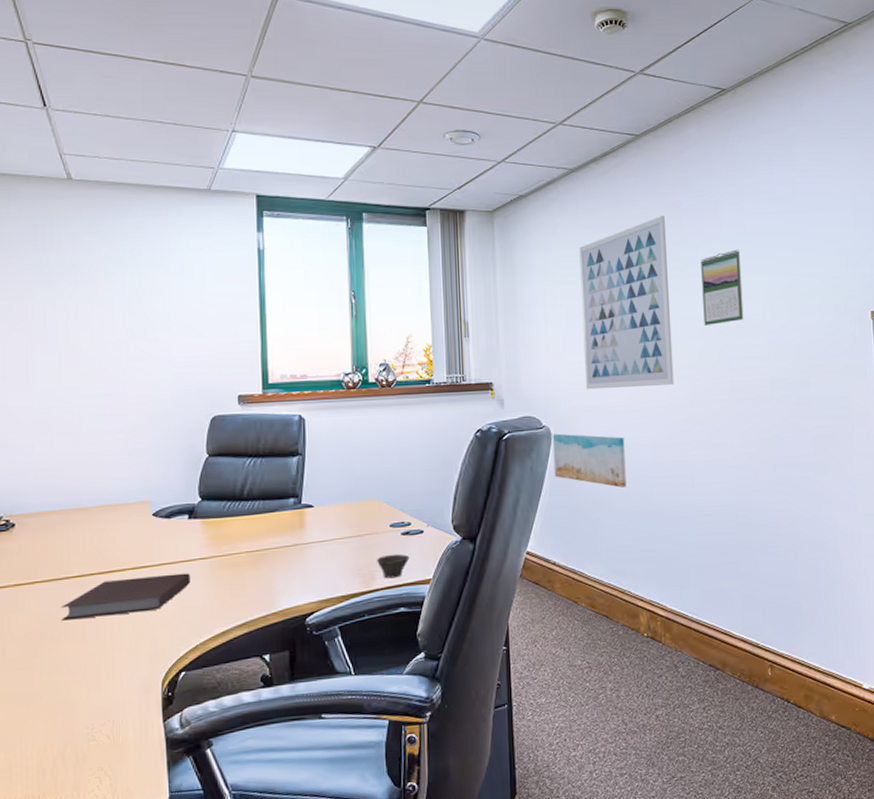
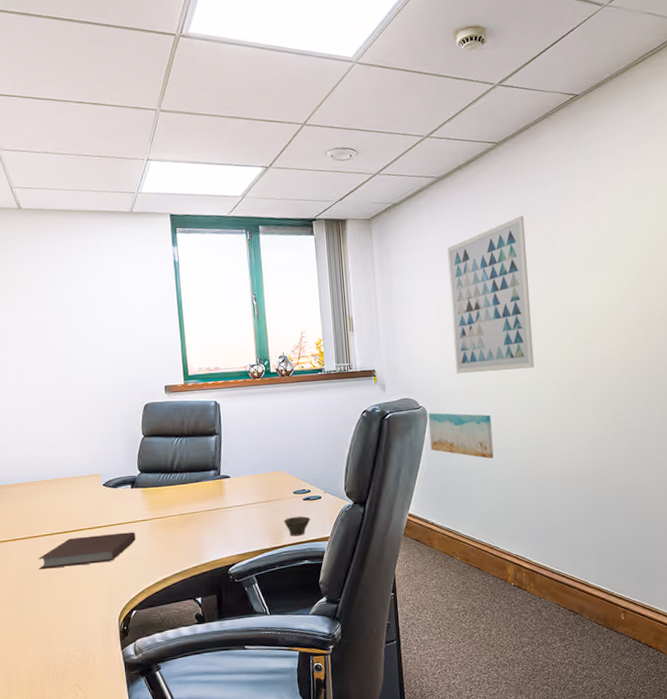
calendar: present [701,249,744,325] -> none [557,243,597,314]

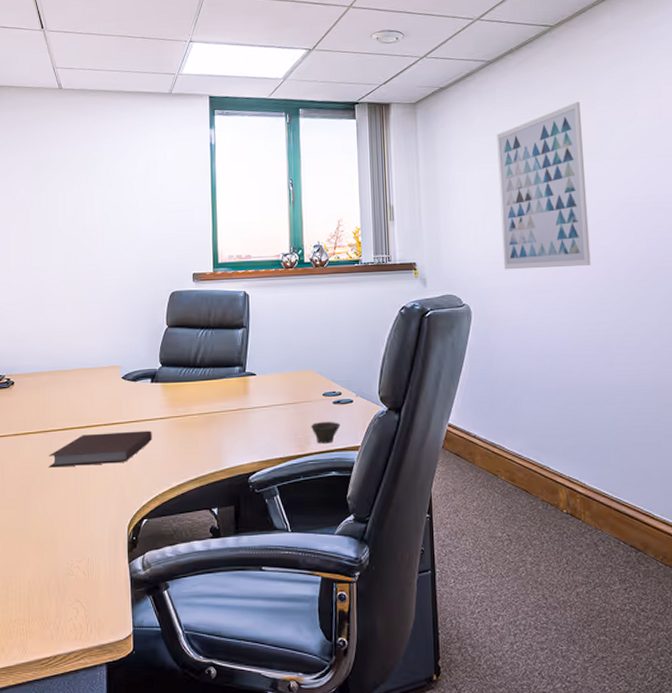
wall art: present [428,412,494,459] -> none [472,311,545,365]

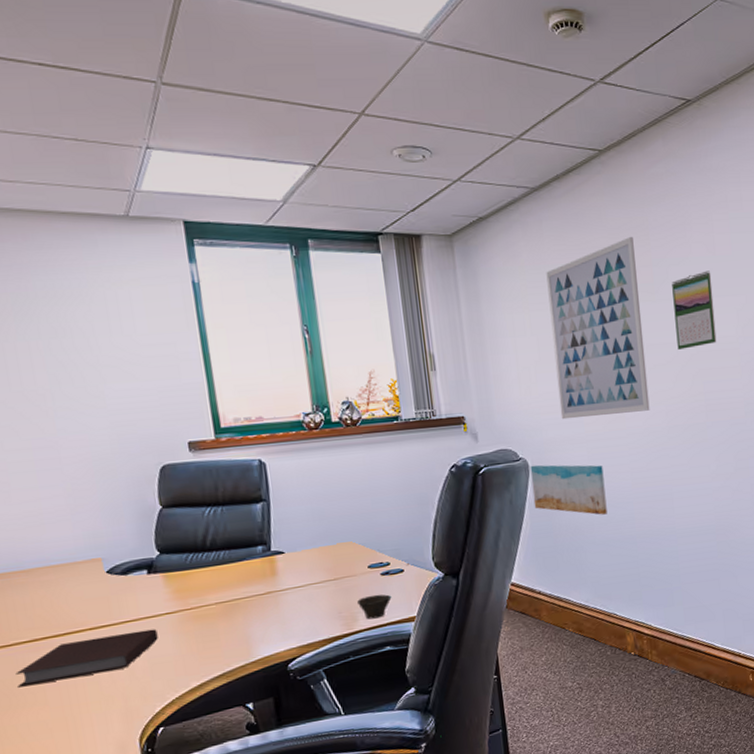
wall art: none [472,311,545,365] -> present [530,465,607,515]
calendar: none [616,132,662,207] -> present [672,270,717,350]

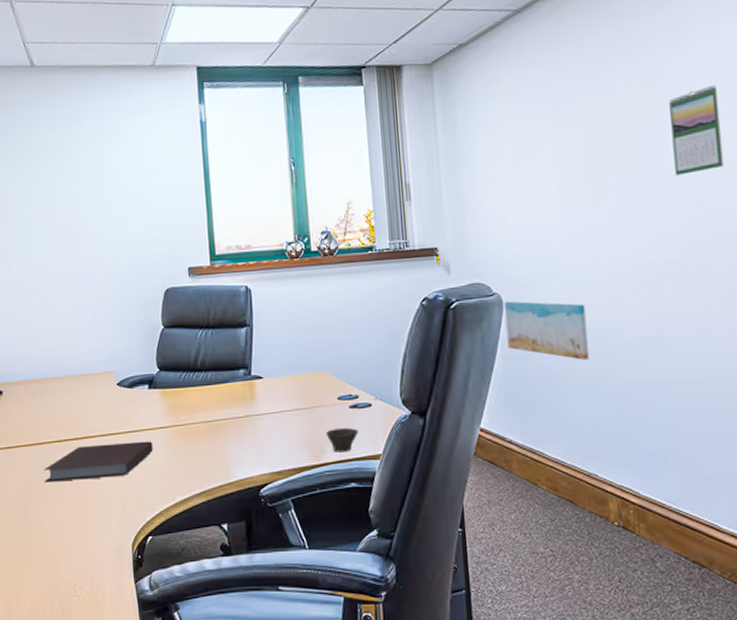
wall art: present [546,236,650,420] -> none [527,52,641,253]

